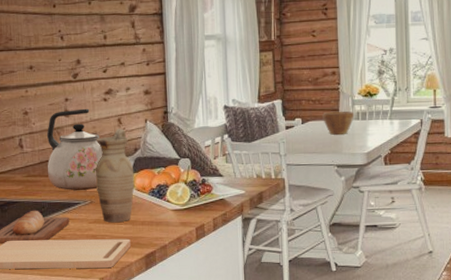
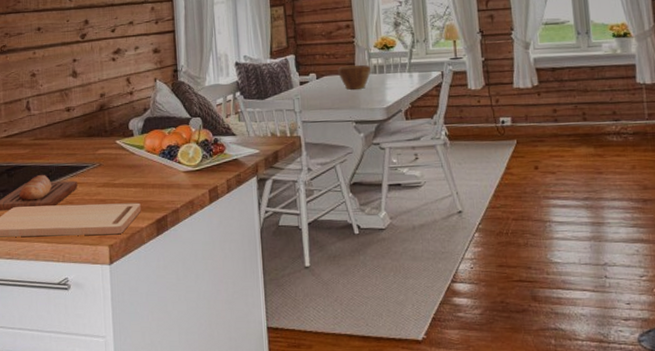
kettle: present [46,108,103,190] -> none [54,68,112,153]
ceramic jug: present [96,129,135,222] -> none [104,88,145,186]

